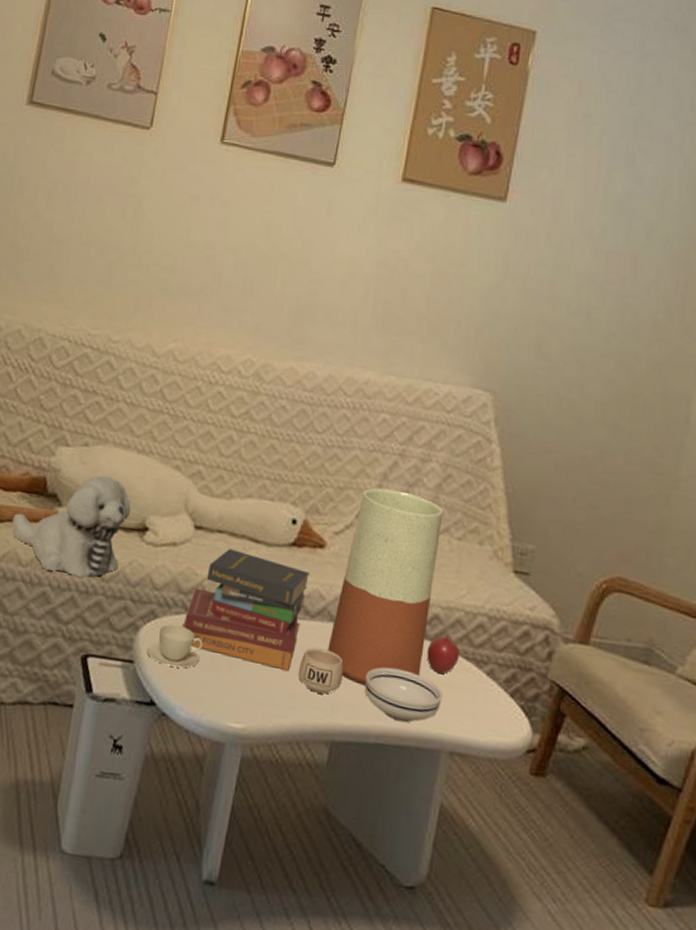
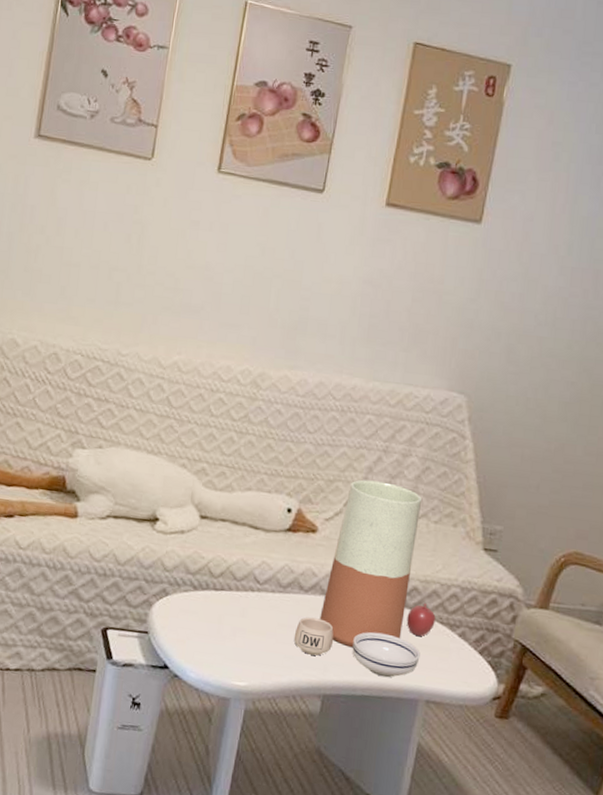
plush toy: present [12,475,131,578] -> none [35,474,143,563]
teacup: present [146,624,203,668] -> none [160,600,210,637]
books: present [181,548,310,671] -> none [190,535,303,637]

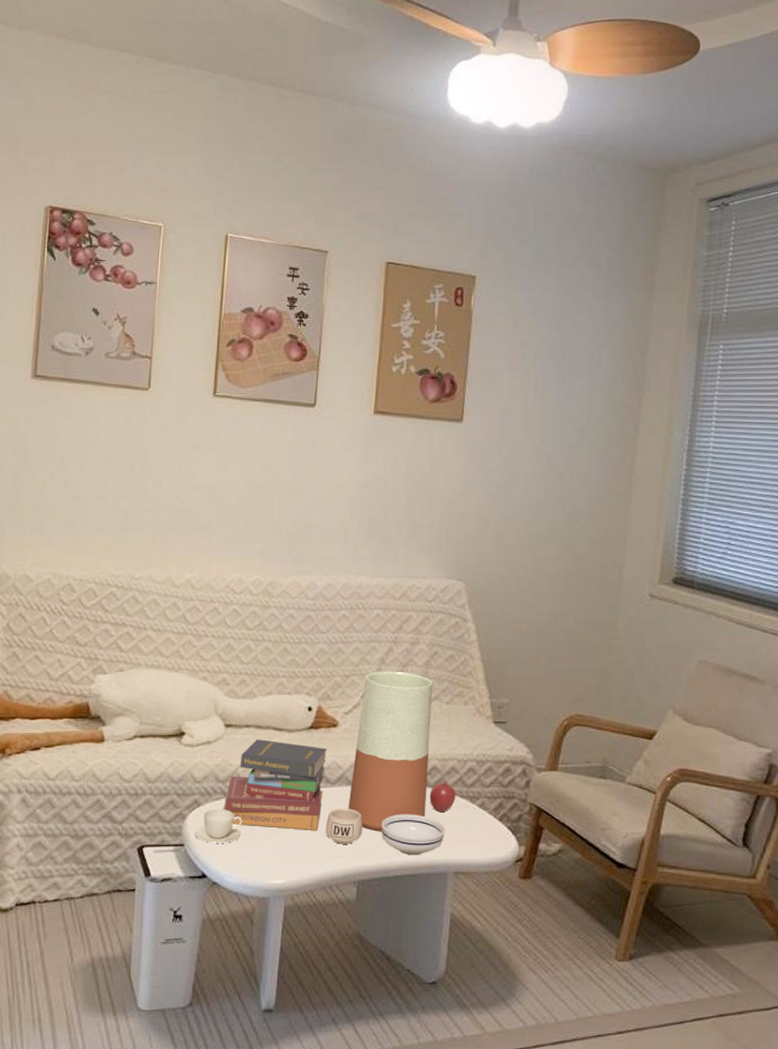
teacup: none [160,600,210,637] -> present [194,809,242,843]
books: none [190,535,303,637] -> present [222,739,327,830]

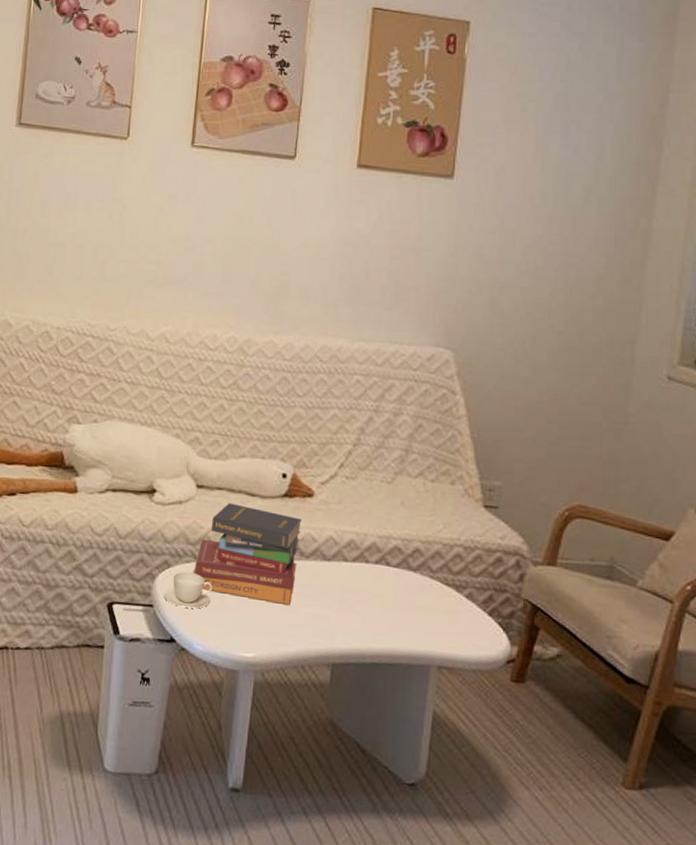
mug: present [326,808,362,844] -> none [299,583,338,623]
vase: present [348,671,433,832] -> none [323,441,417,614]
bowl: present [381,814,445,856] -> none [358,596,428,644]
apple: present [430,780,456,812] -> none [411,564,441,599]

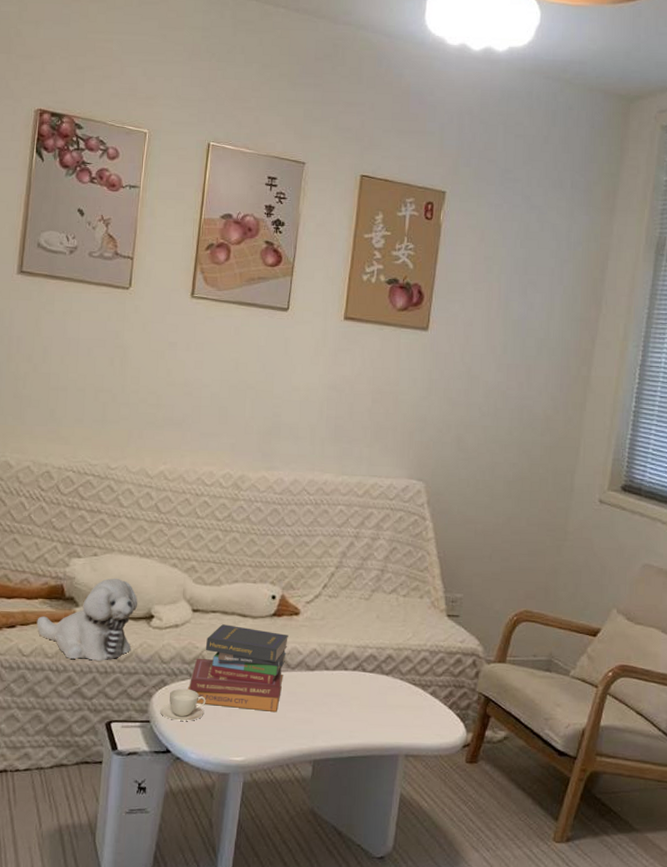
plush toy: none [36,447,140,537] -> present [36,578,138,662]

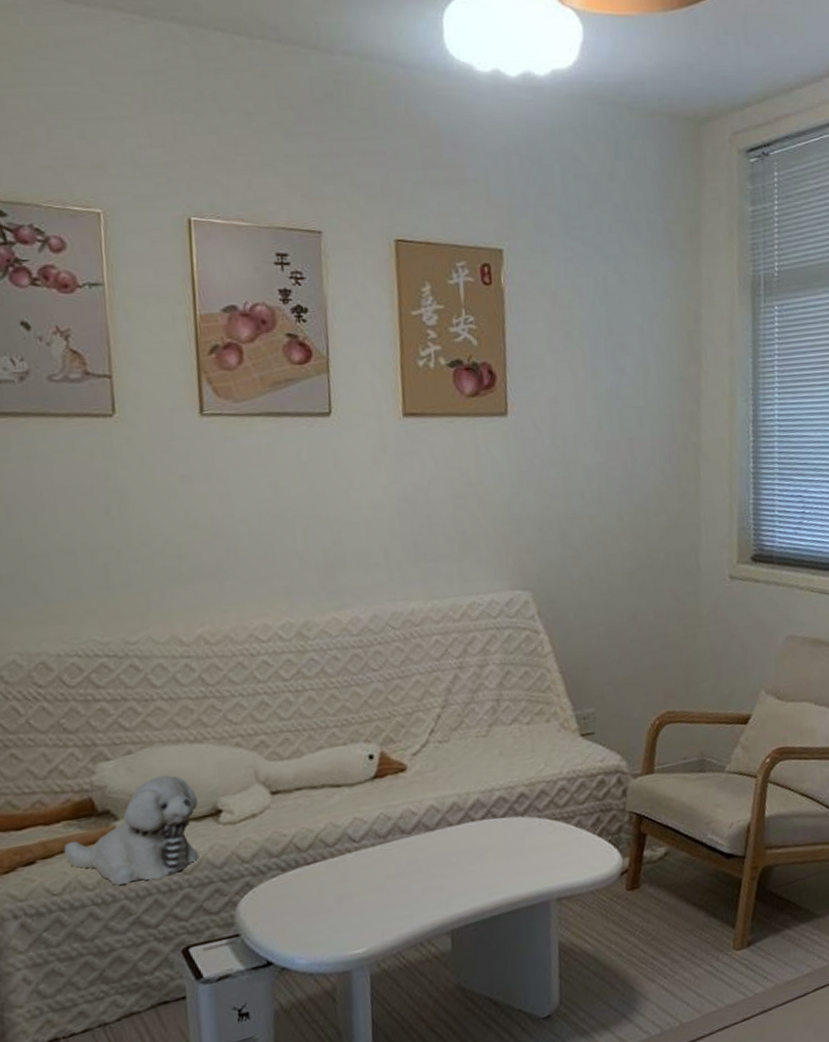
teacup: present [160,688,206,721] -> none [250,885,308,927]
books: present [187,624,289,712] -> none [281,796,399,900]

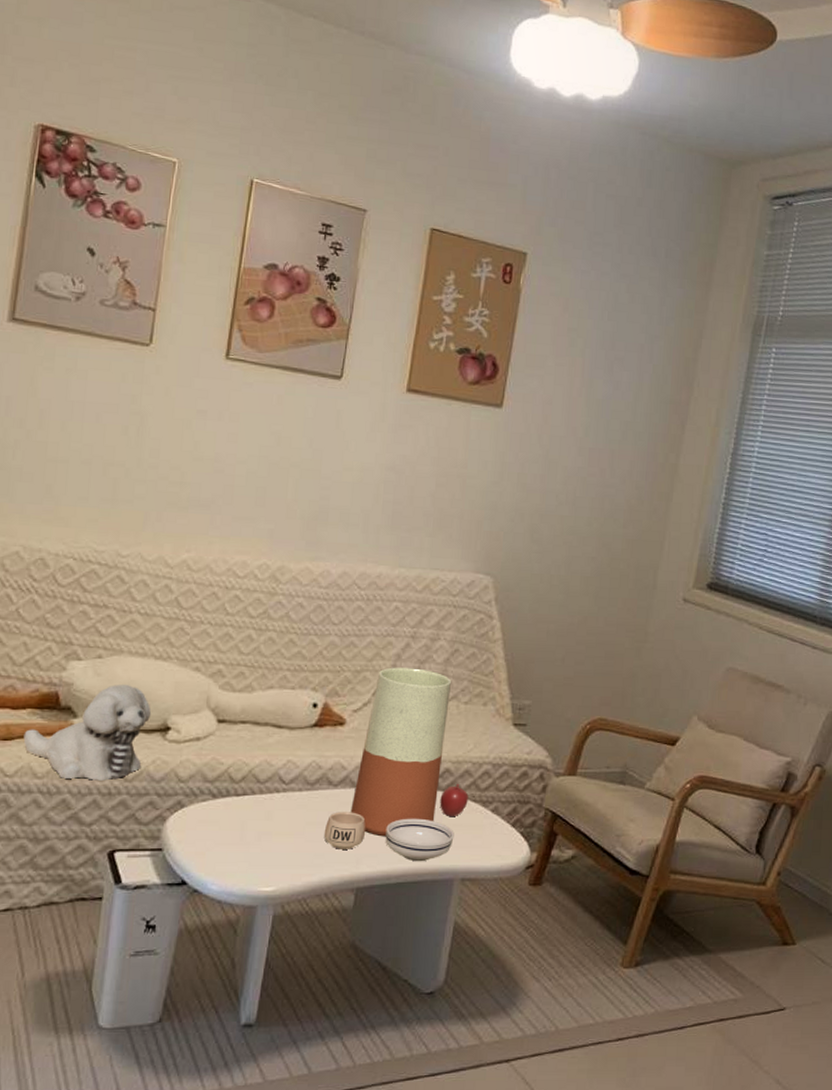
mug: none [406,855,450,897] -> present [324,812,366,849]
vase: none [429,697,519,874] -> present [350,667,452,837]
bowl: none [470,847,542,892] -> present [385,818,454,862]
apple: none [520,805,550,840] -> present [440,783,469,816]

